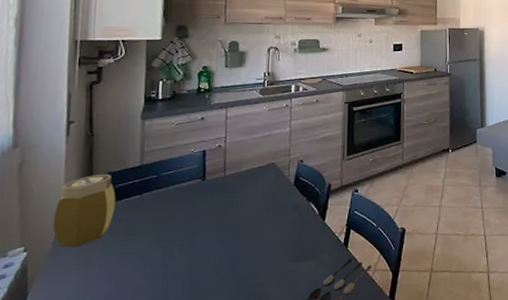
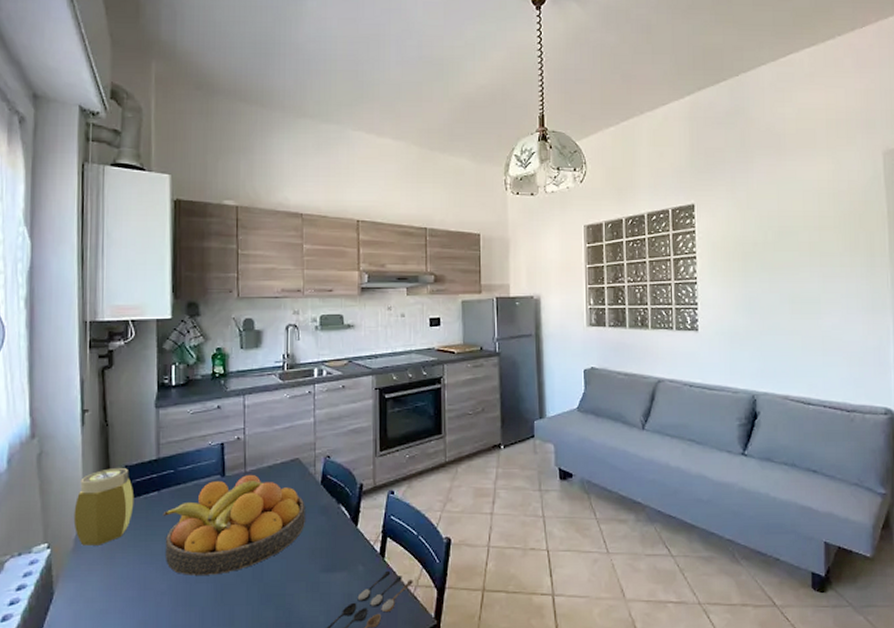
fruit bowl: none [143,178,279,271] -> present [163,475,305,575]

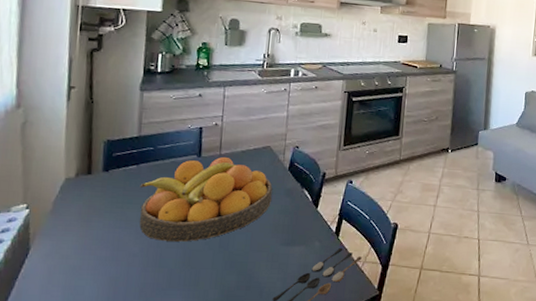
jar: present [73,467,134,546] -> none [53,141,114,209]

